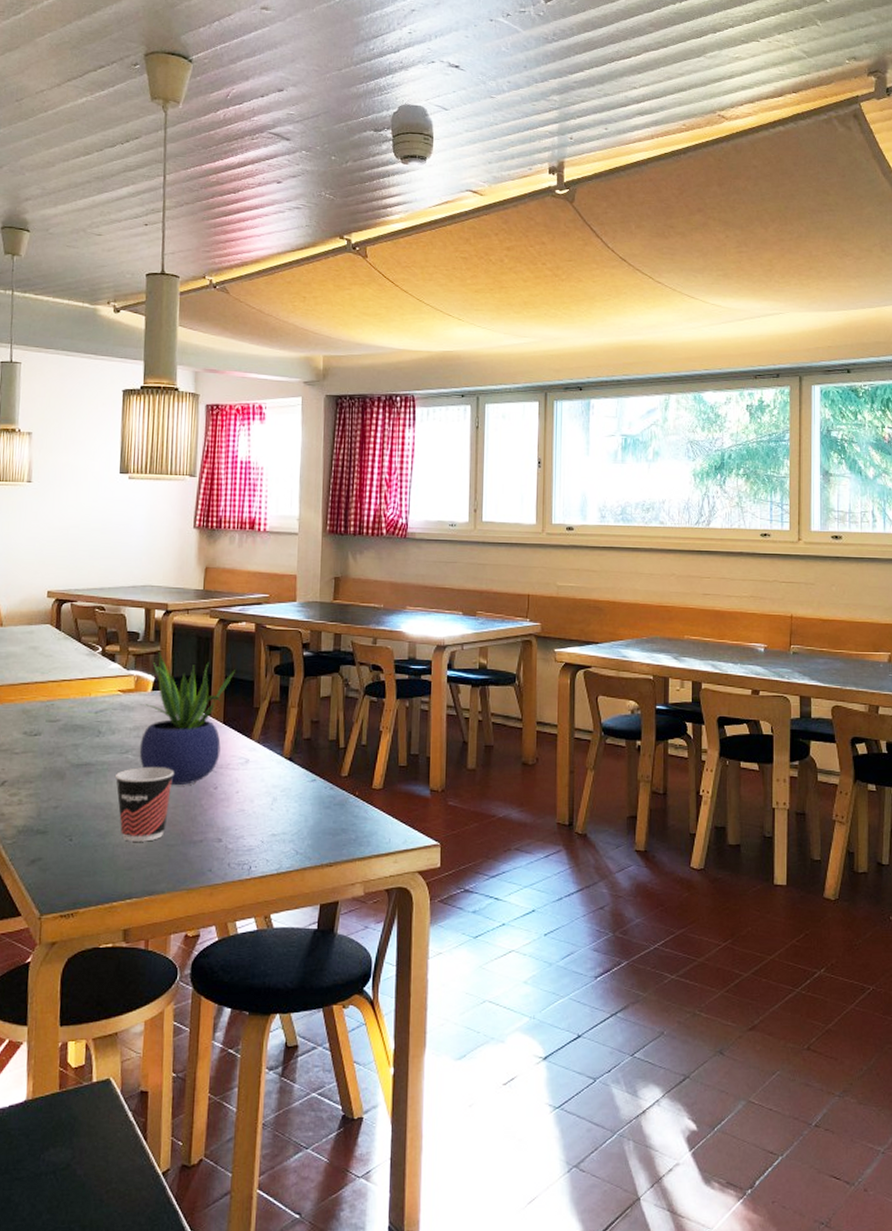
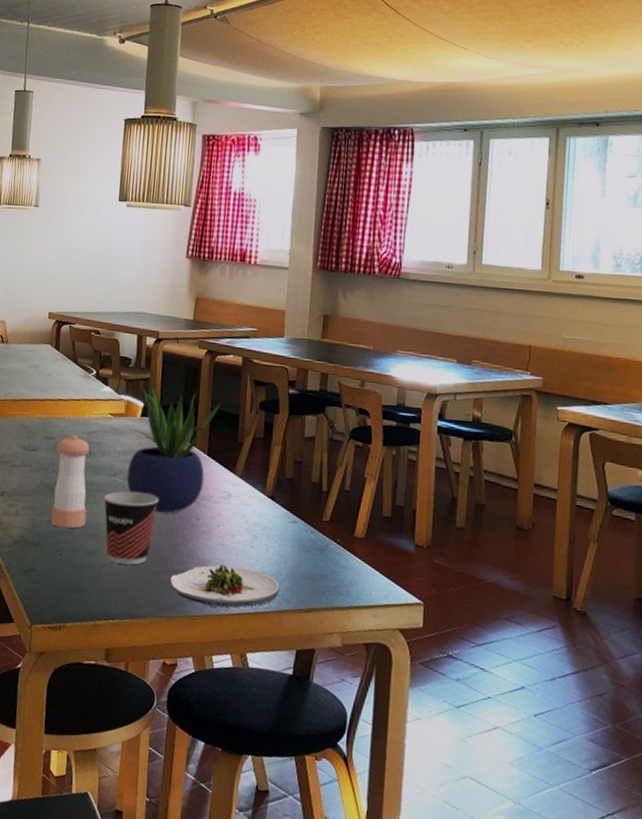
pepper shaker: none [58,715,98,812] -> present [51,434,90,529]
salad plate: none [189,830,301,874] -> present [170,564,279,609]

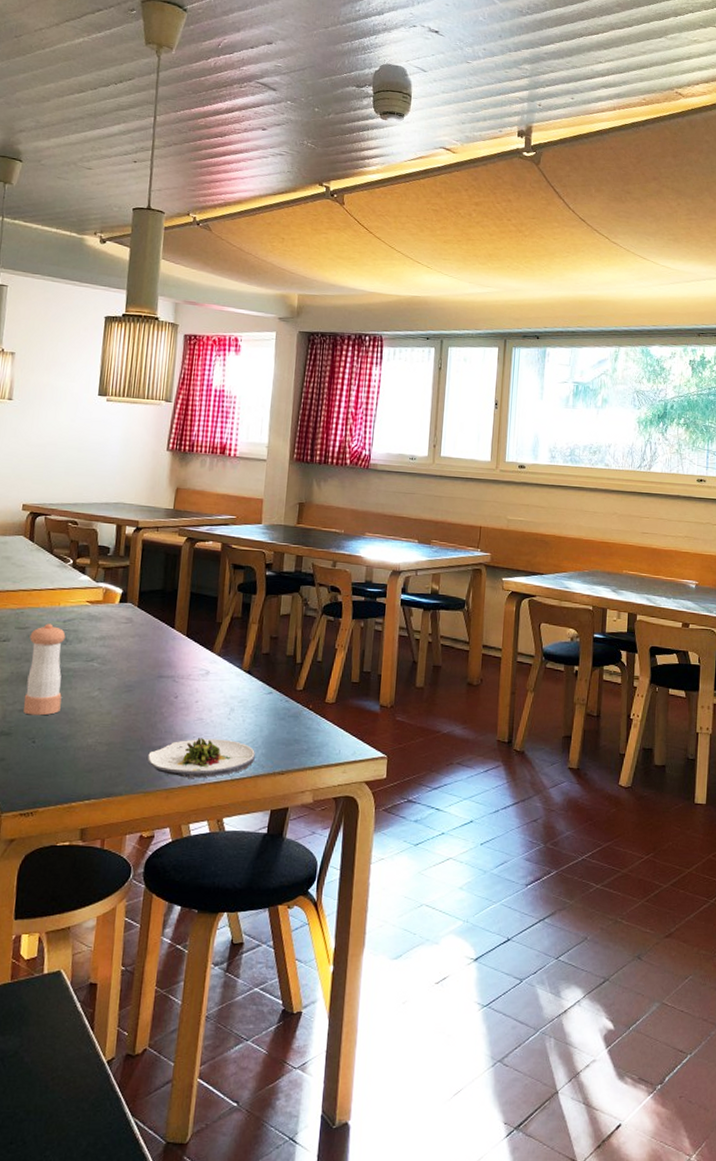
cup: present [103,491,159,565] -> none [79,675,137,746]
potted plant: present [126,379,222,513] -> none [104,566,202,694]

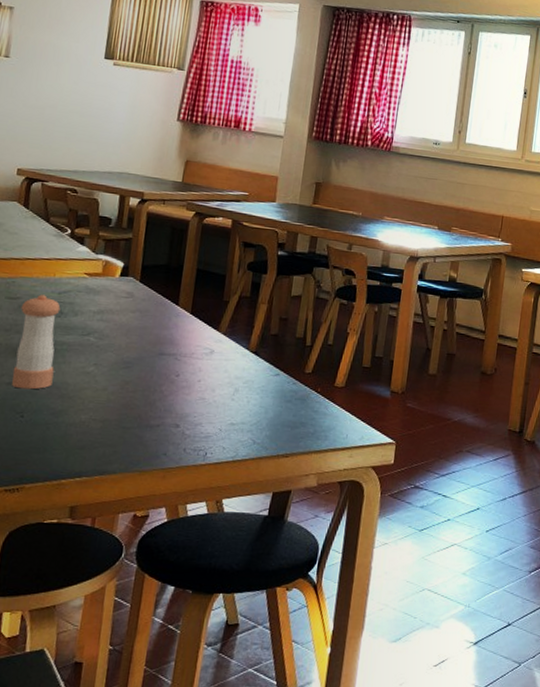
salad plate: present [148,738,255,779] -> none [144,418,259,459]

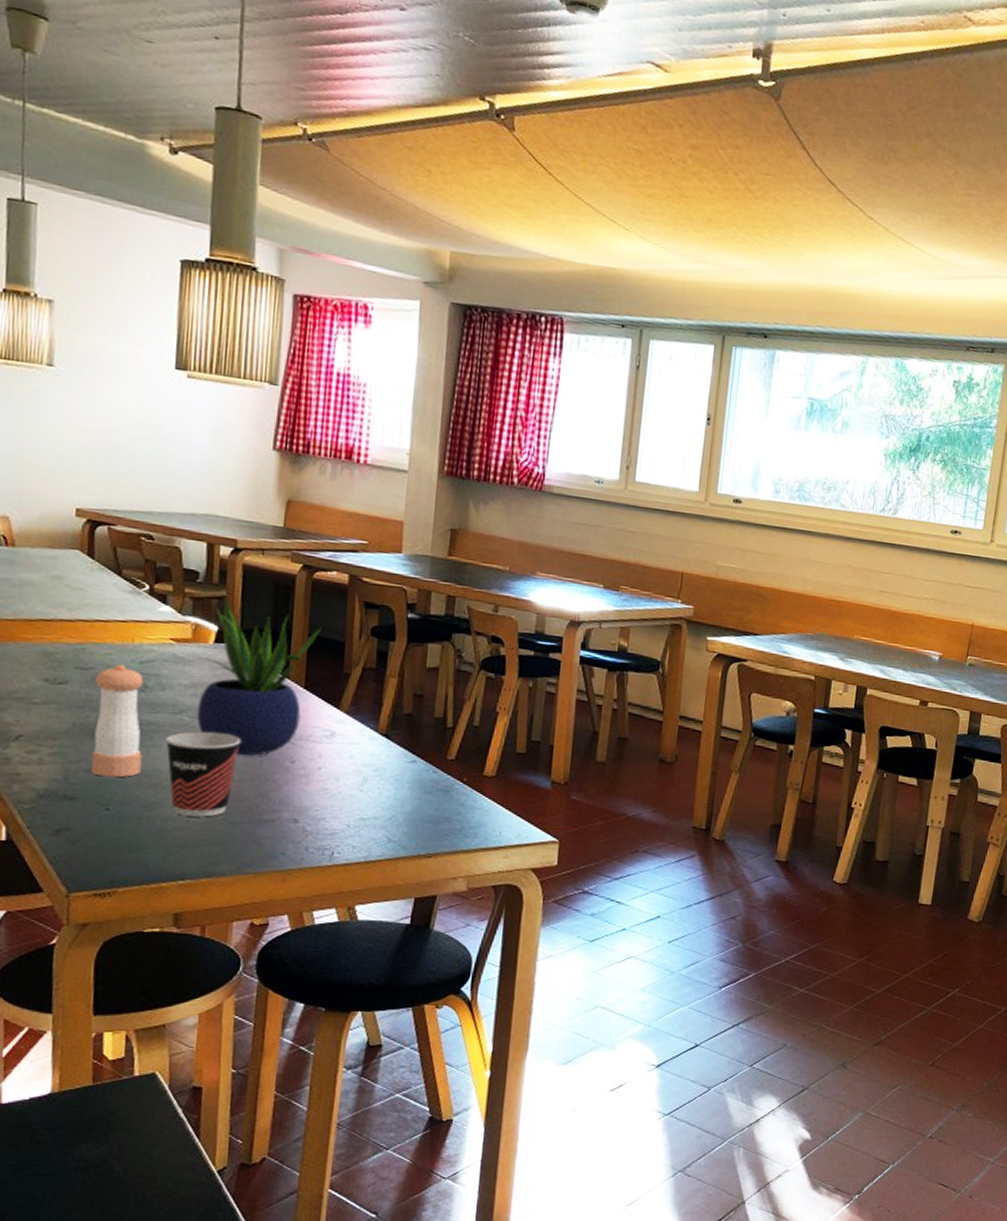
cup: none [73,350,137,423] -> present [164,731,242,817]
potted plant: none [101,239,209,371] -> present [196,597,323,756]

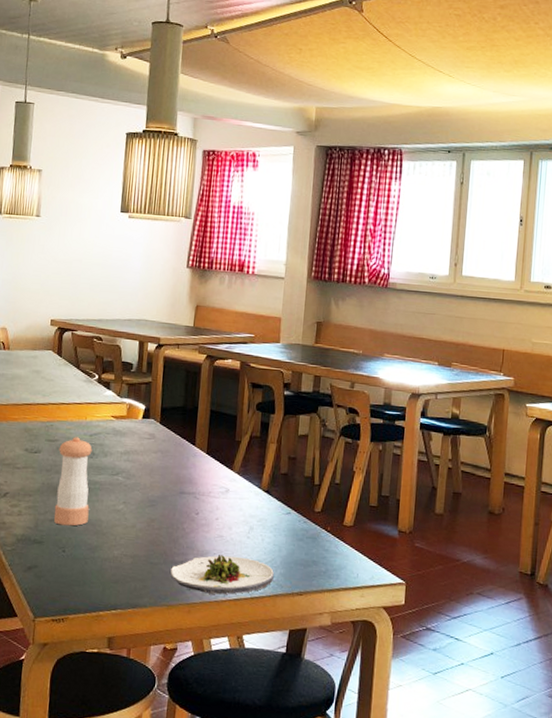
cup: present [164,731,242,817] -> none [105,489,160,559]
potted plant: present [196,597,323,756] -> none [128,383,221,509]
salad plate: none [258,811,395,860] -> present [170,555,274,595]

